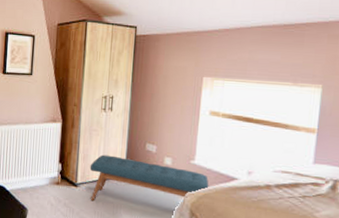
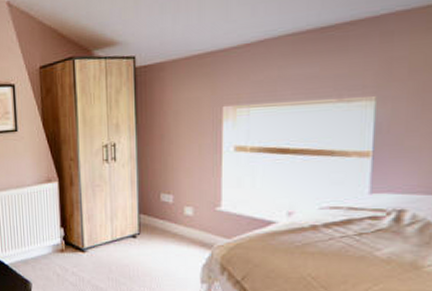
bench: present [89,154,209,201] -> none [97,212,241,266]

